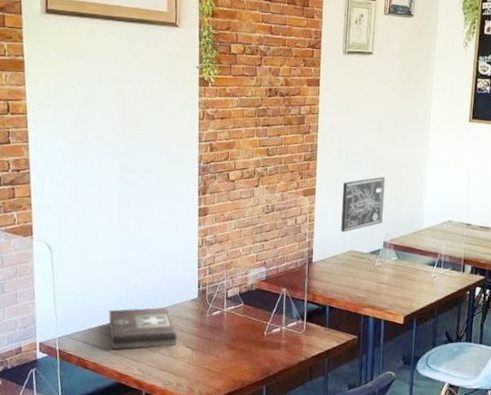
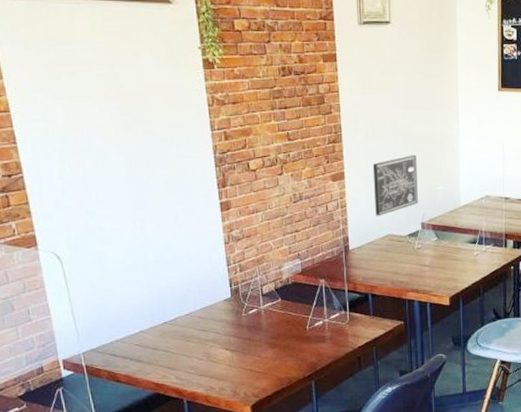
first aid kit: present [108,307,177,350] -> none [135,310,214,360]

